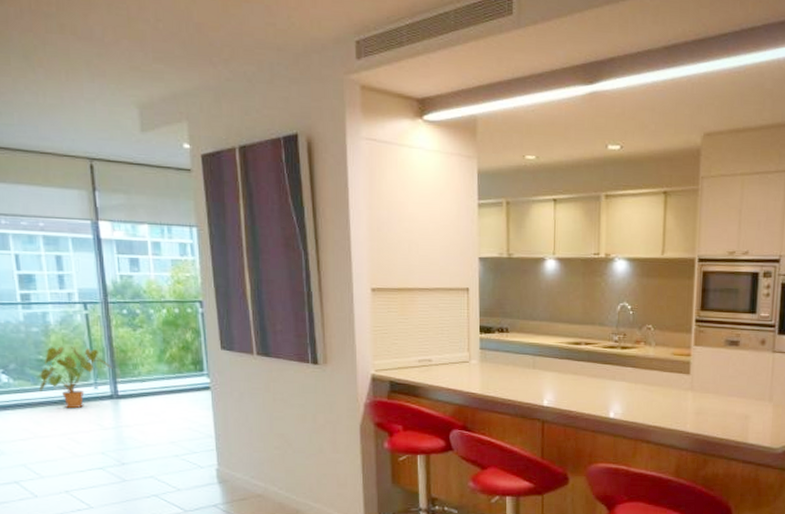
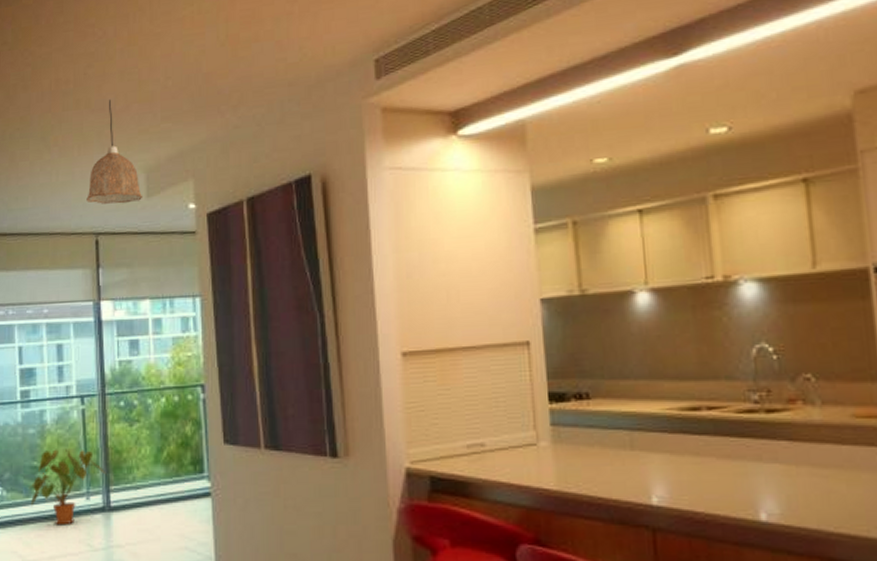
pendant lamp: none [78,30,138,135] -> present [86,99,143,204]

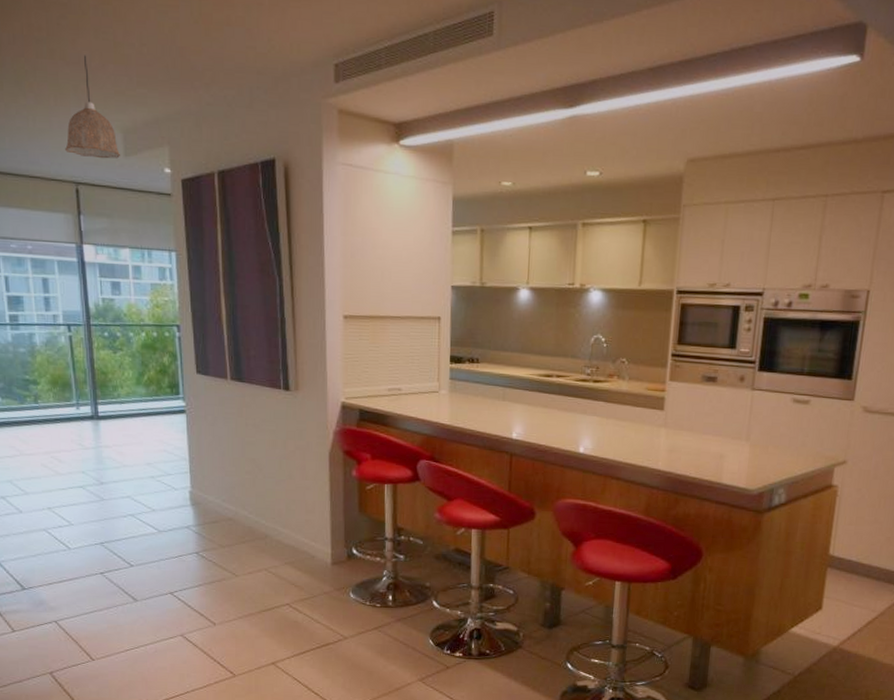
house plant: present [29,449,105,526] -> none [22,366,93,428]

